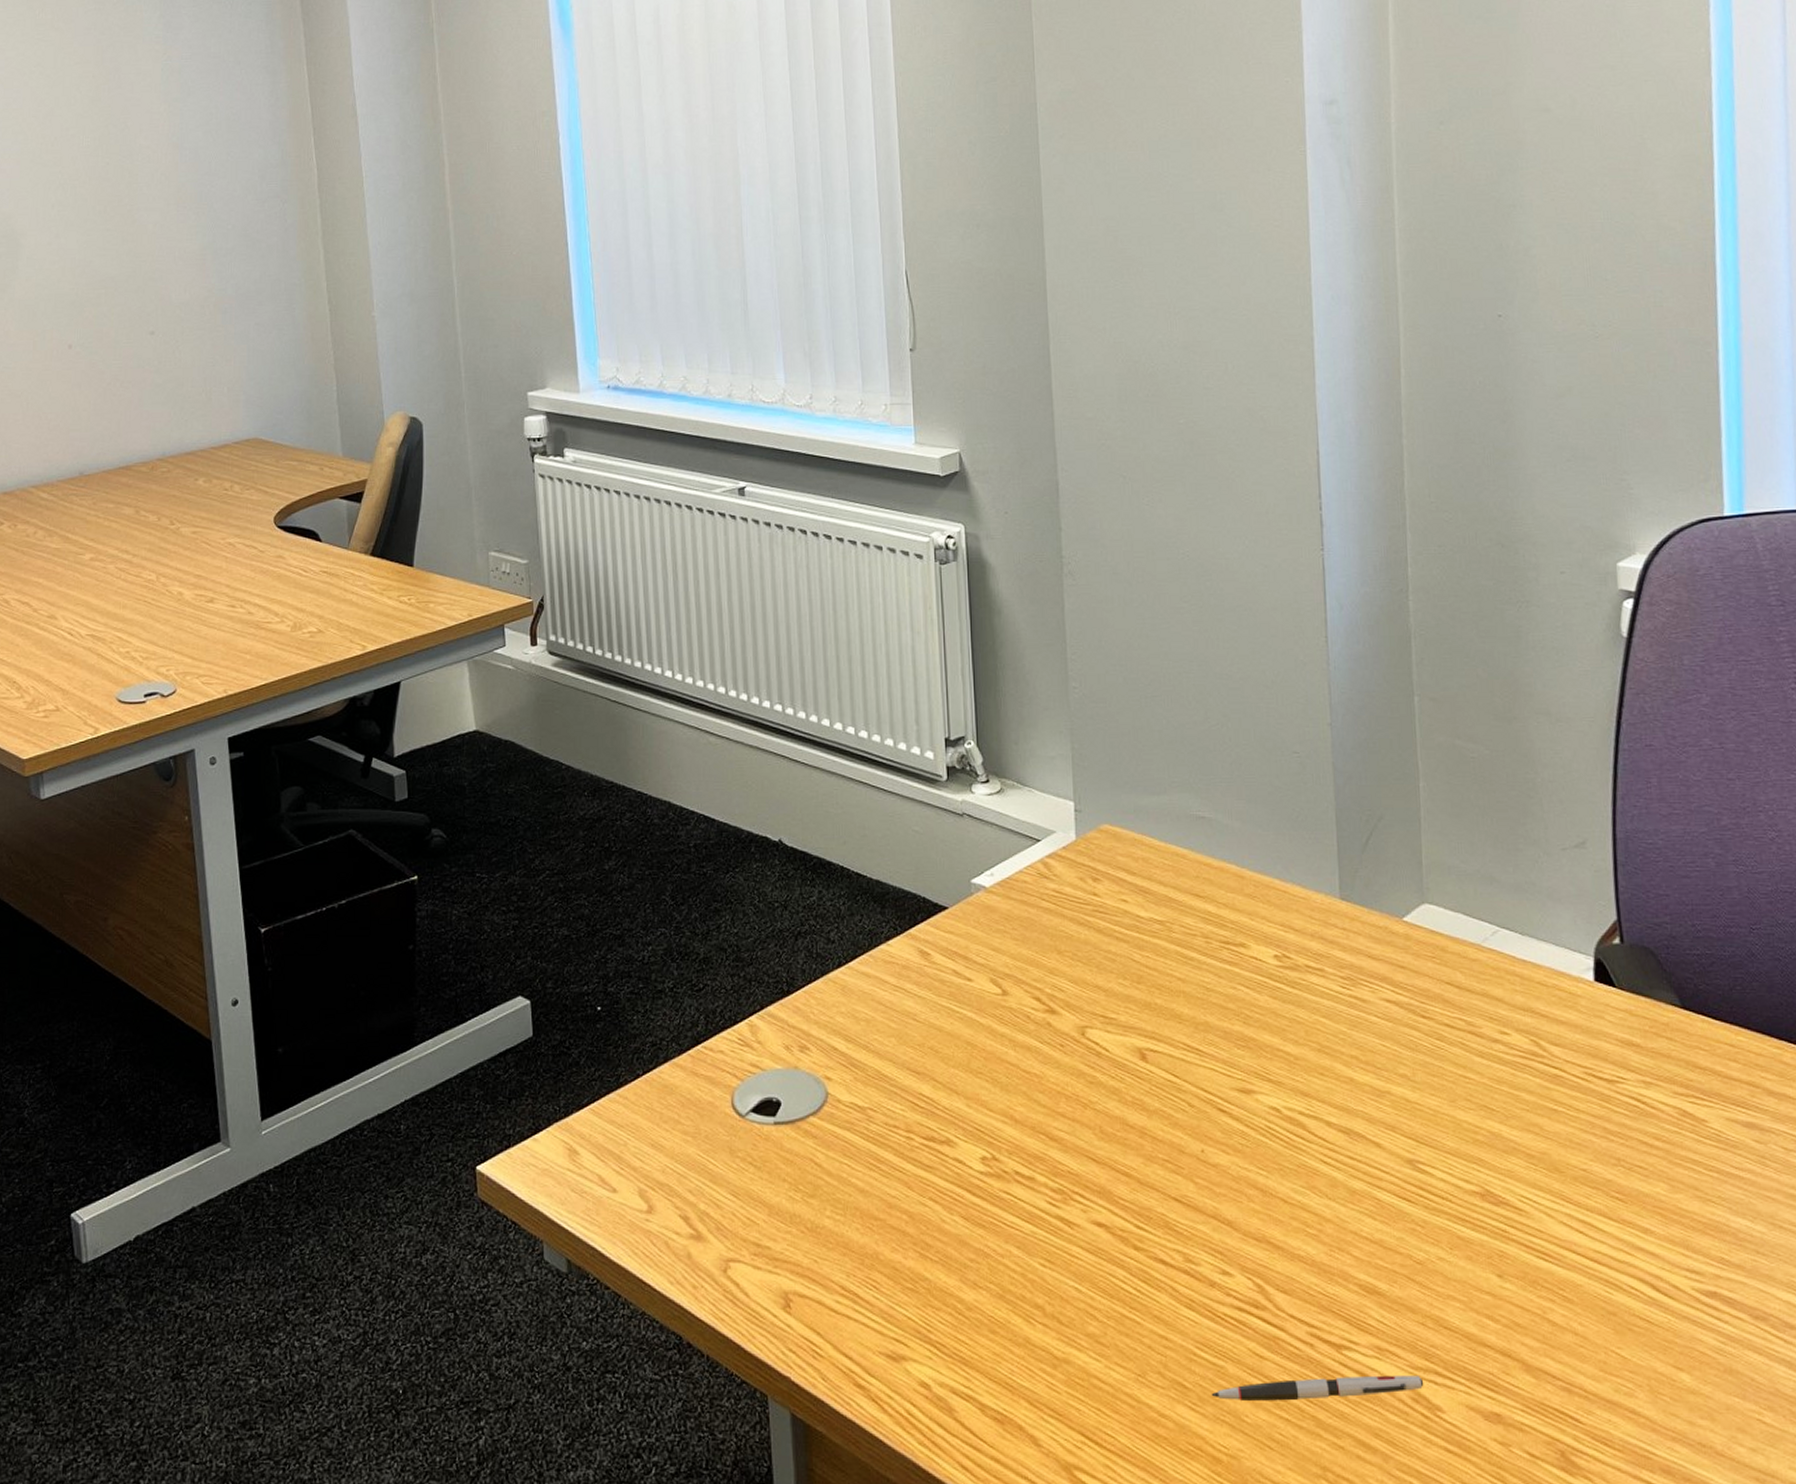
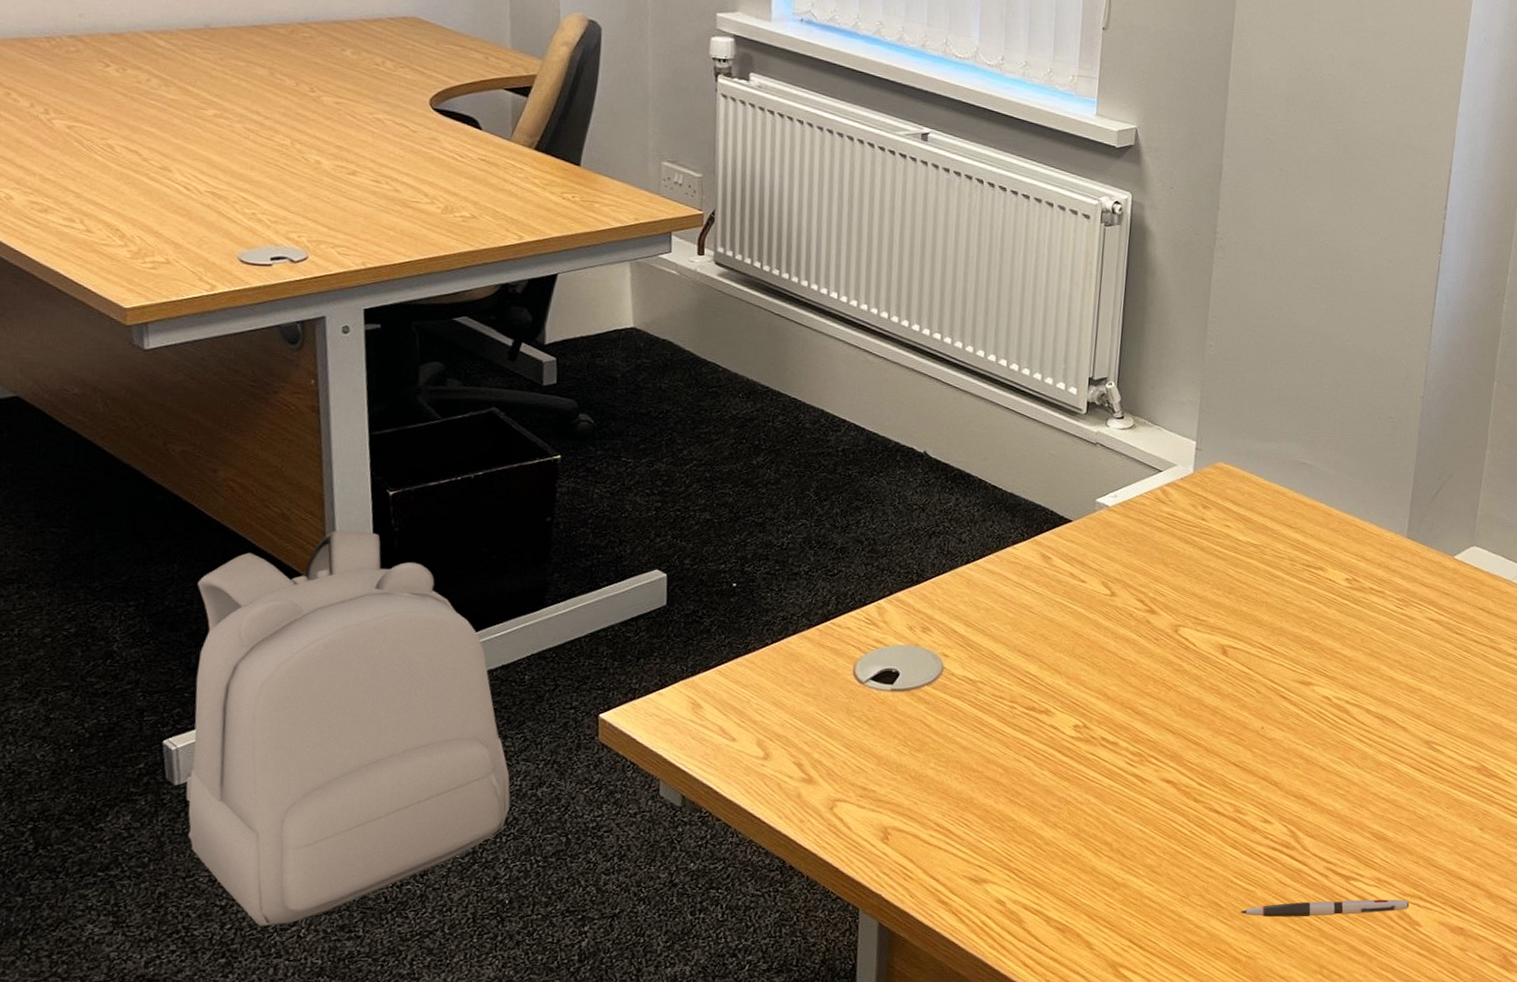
backpack: none [93,974,396,1423] -> present [185,530,511,926]

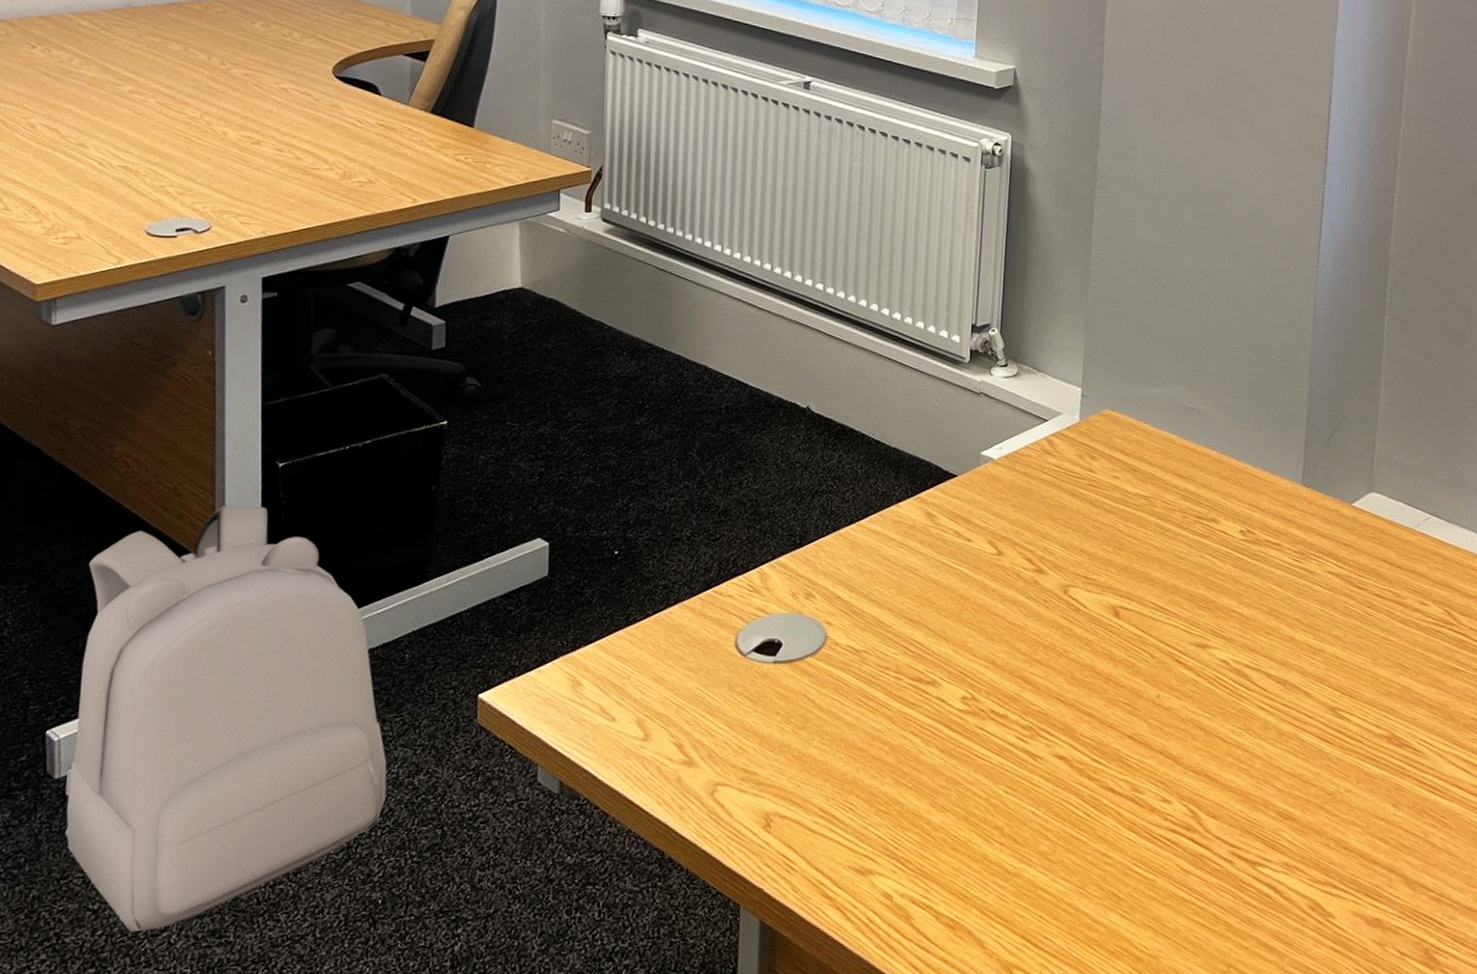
pen: present [1240,899,1410,917] -> none [1140,887,1322,909]

